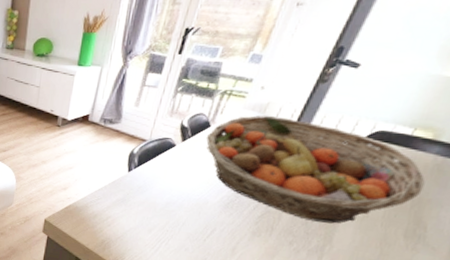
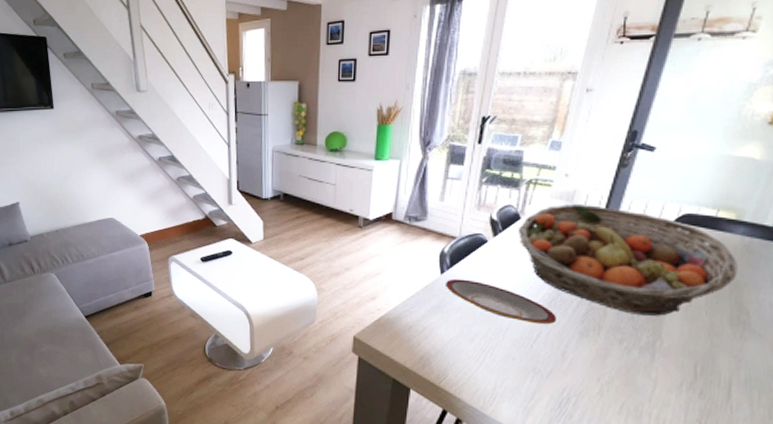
plate: none [131,176,233,223] -> present [446,278,557,325]

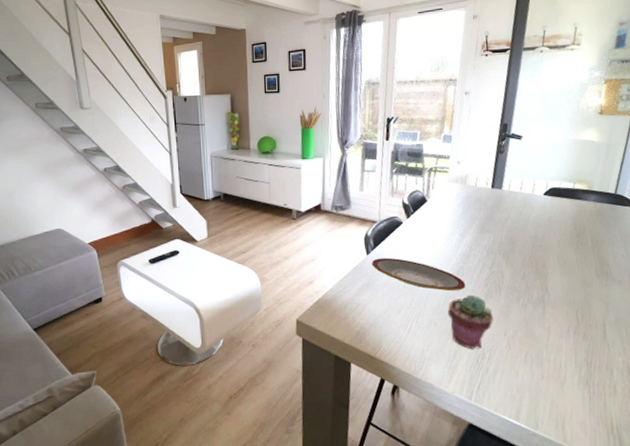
fruit basket: present [517,204,738,316] -> none [425,186,596,275]
potted succulent: none [531,330,586,392] -> present [448,294,493,350]

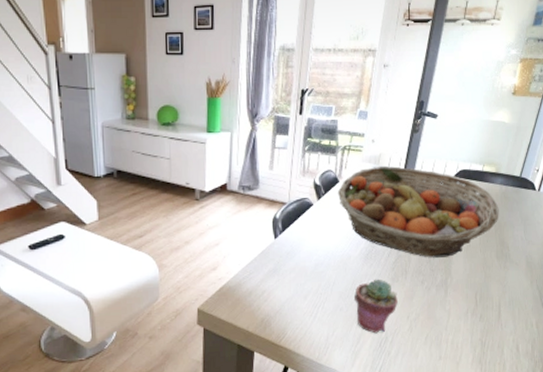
plate: present [372,257,466,291] -> none [280,241,374,276]
fruit basket: none [425,186,596,275] -> present [337,166,499,258]

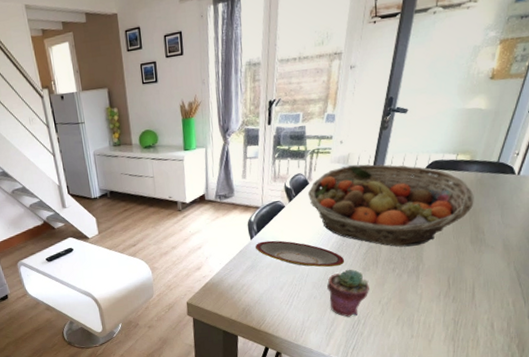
plate: none [280,241,374,276] -> present [256,240,345,267]

